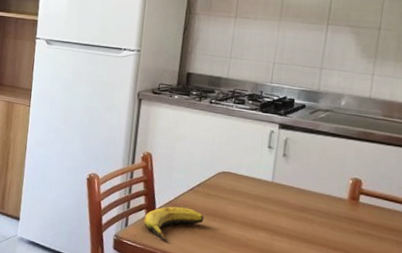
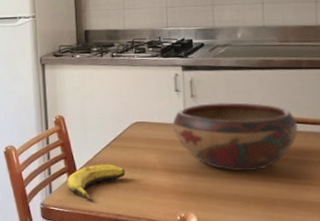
decorative bowl: none [259,164,387,240] -> present [172,102,298,172]

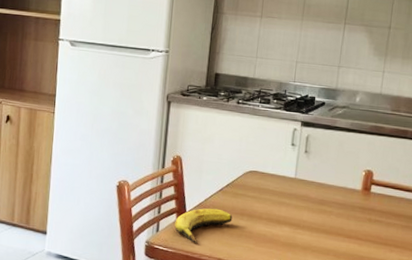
decorative bowl: present [172,102,298,172] -> none [283,160,394,229]

